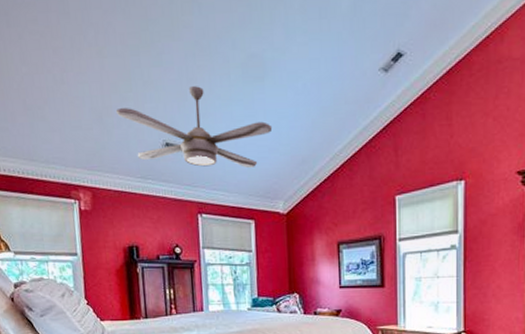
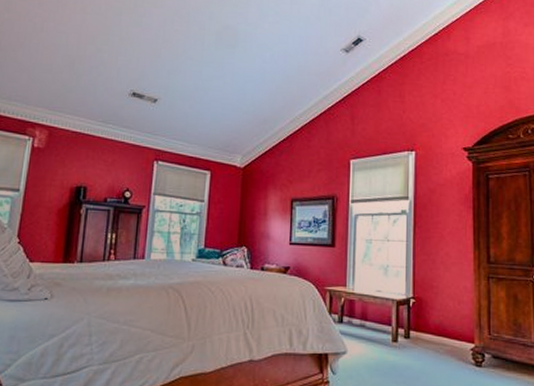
ceiling fan: present [115,86,273,168] -> none [88,46,239,122]

